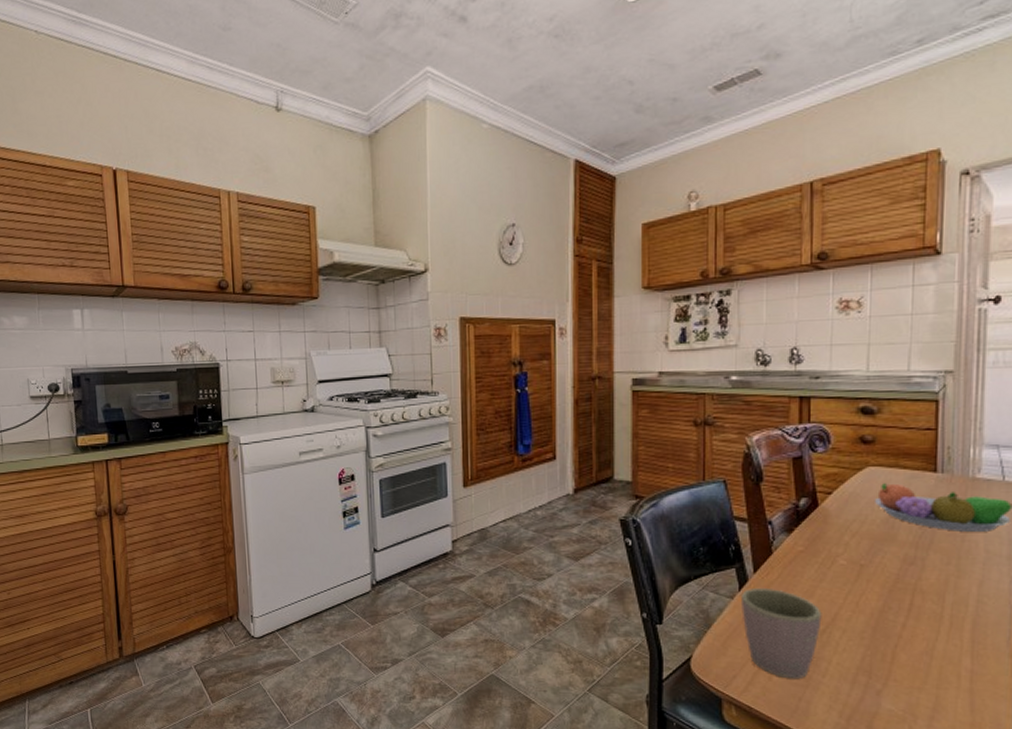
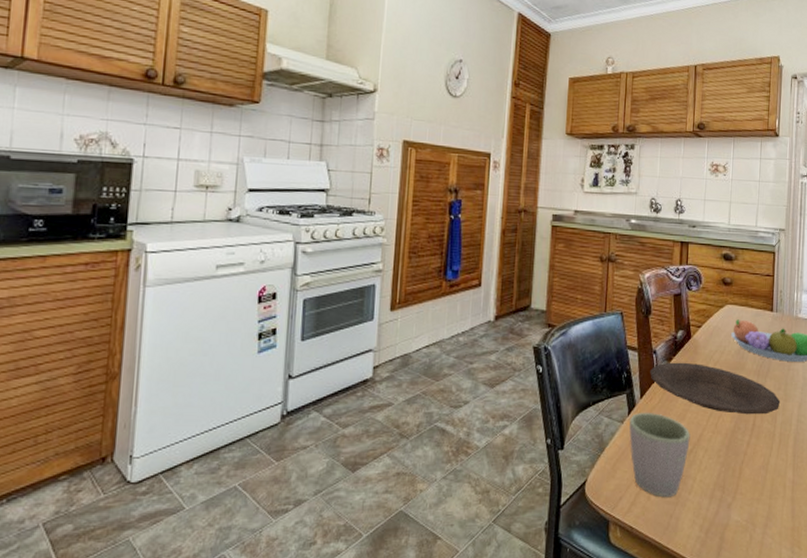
plate: none [765,533,951,593] -> present [650,362,781,415]

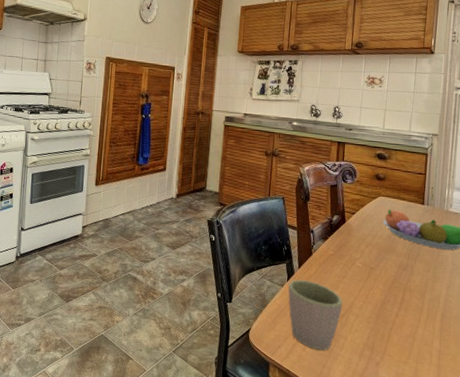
plate: present [650,362,781,415] -> none [307,240,429,292]

